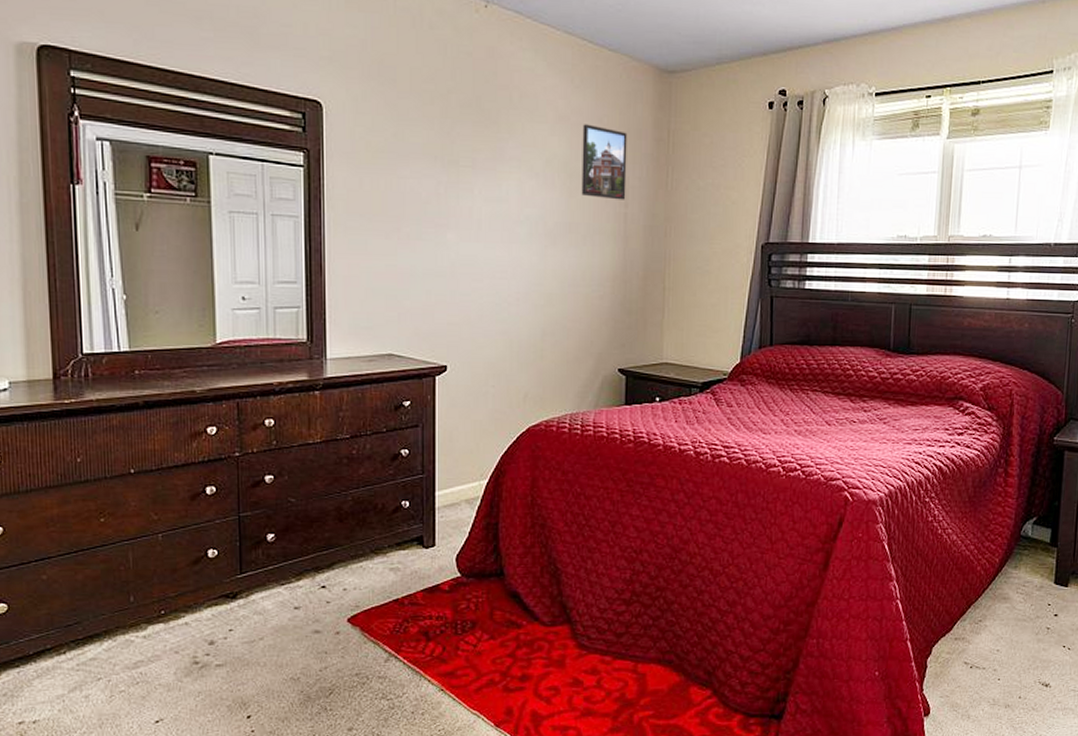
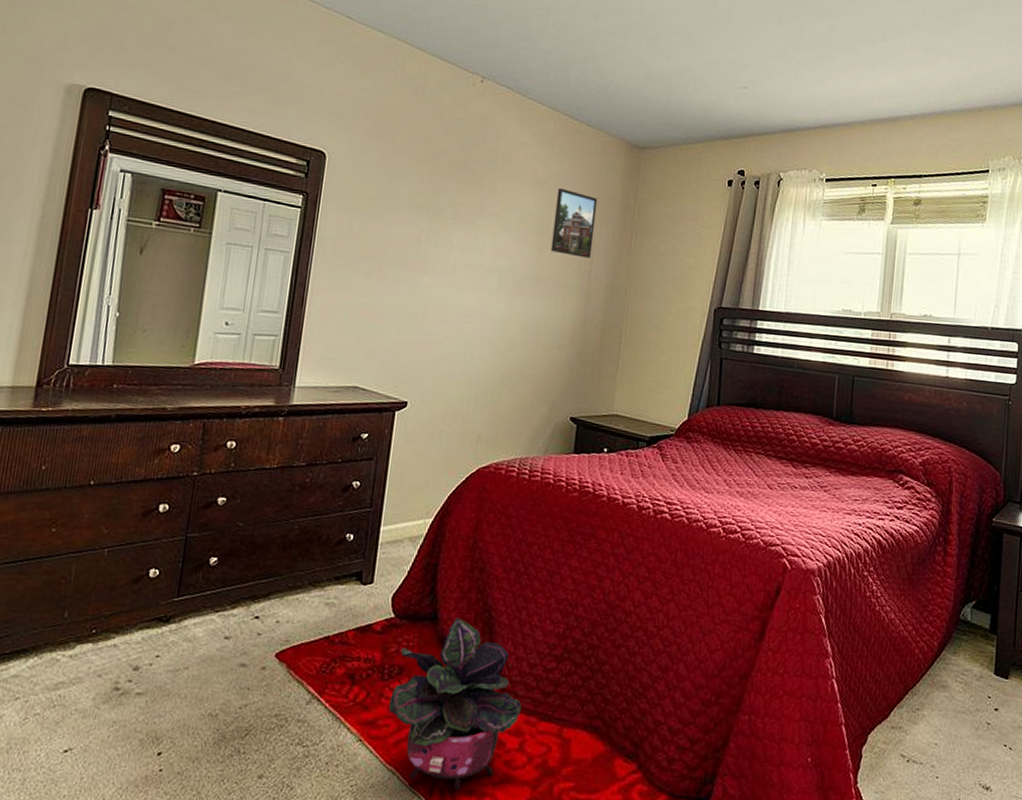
potted plant: none [465,572,596,726] -> present [388,618,522,790]

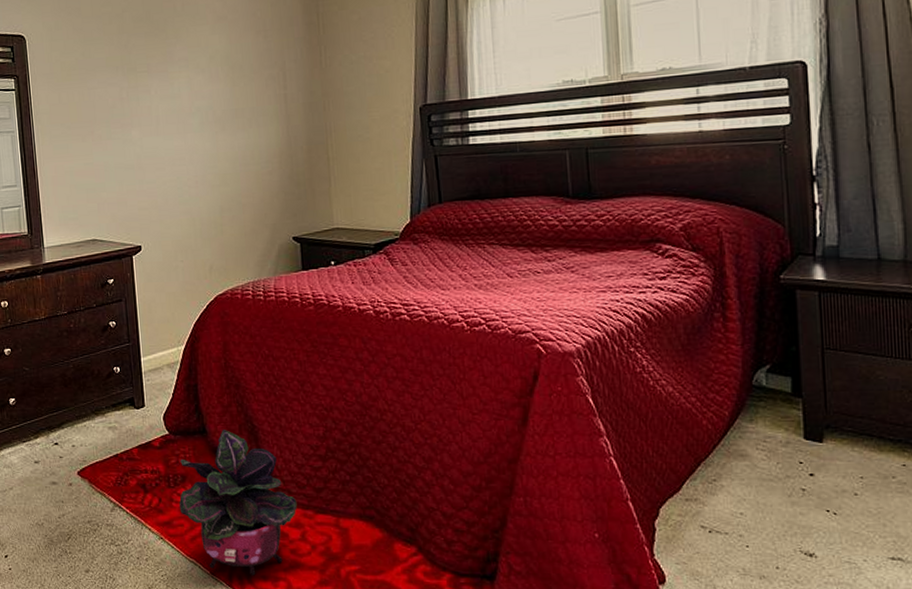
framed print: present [550,188,598,259] -> none [239,19,284,84]

